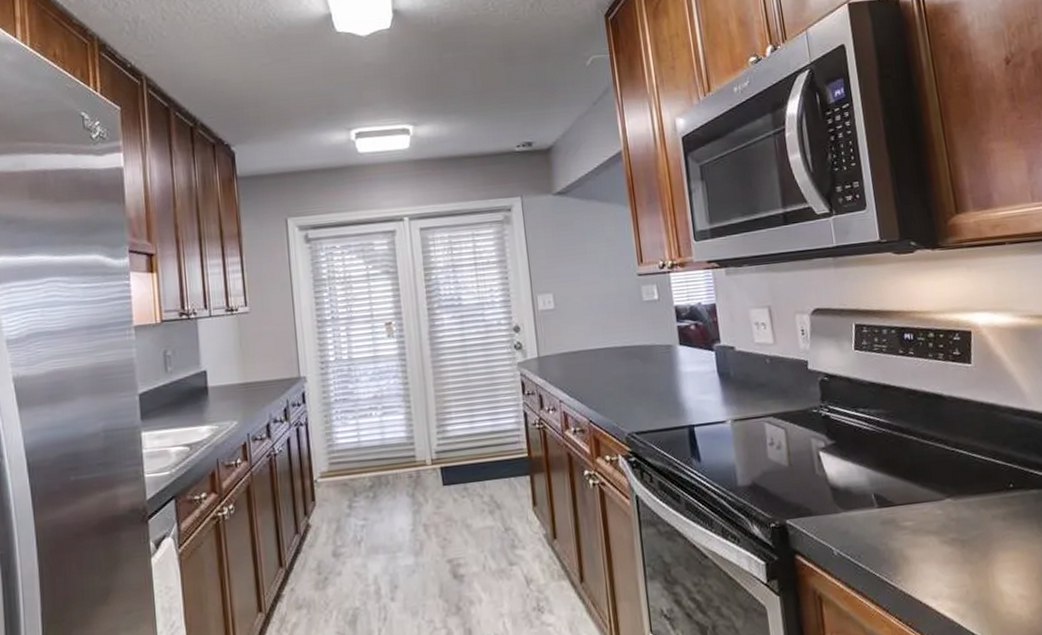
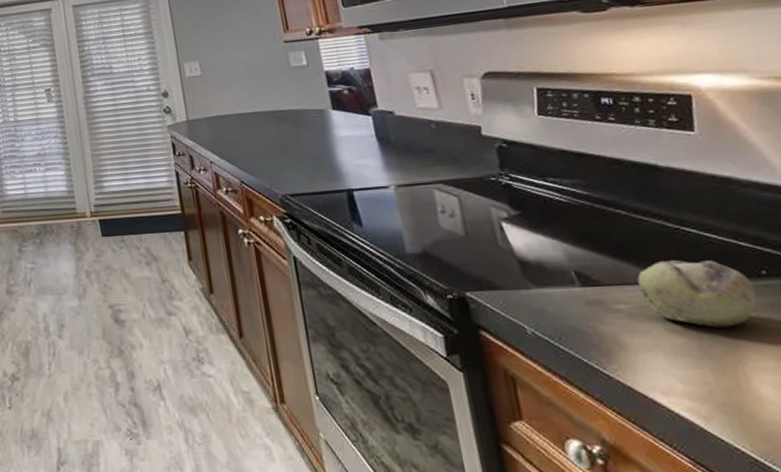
fruit: none [920,478,1005,537] -> present [637,260,757,328]

